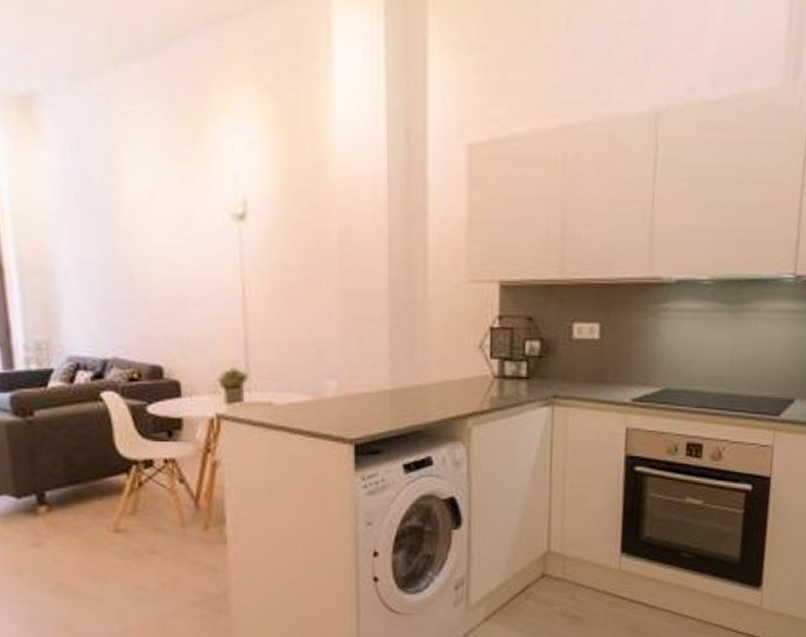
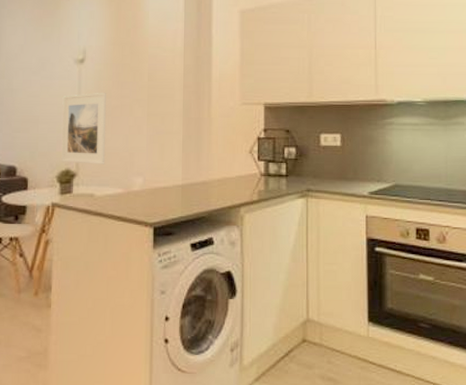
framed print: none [218,262,286,363] -> present [60,92,107,164]

